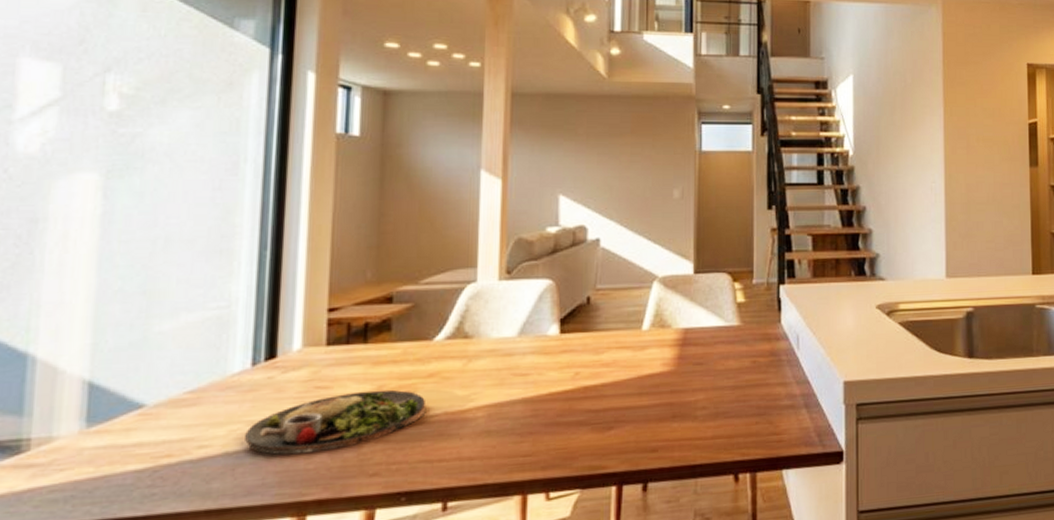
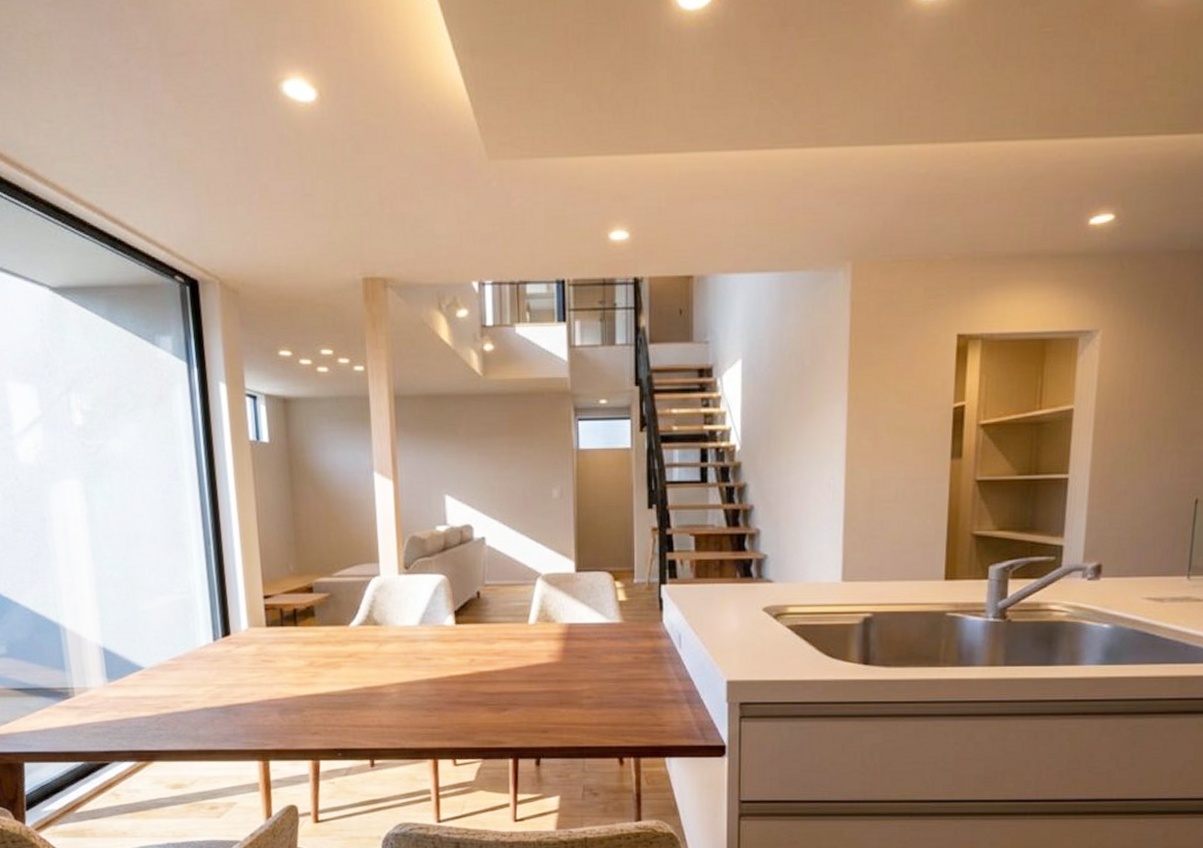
dinner plate: present [245,389,426,455] -> none [216,665,350,713]

